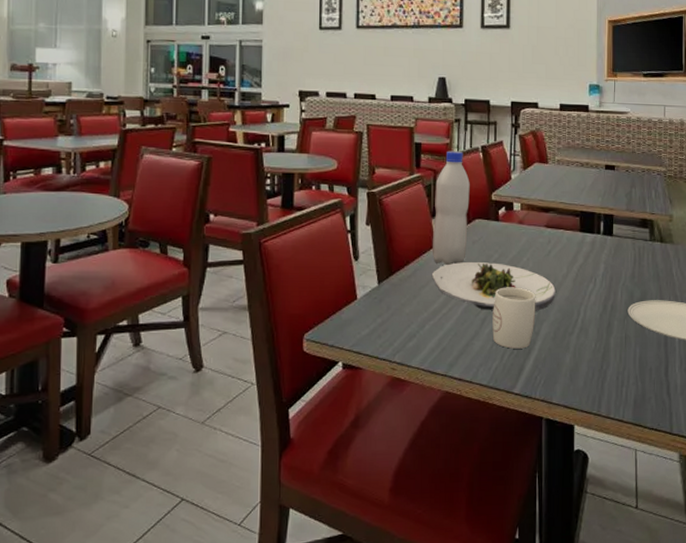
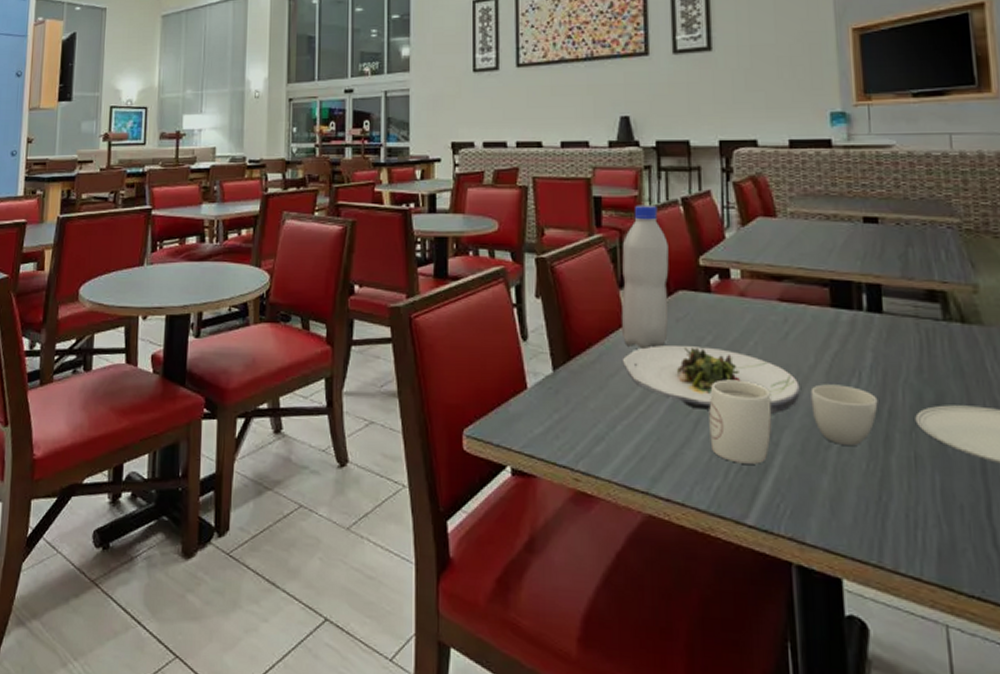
cup: none [562,288,605,331] -> present [810,384,878,445]

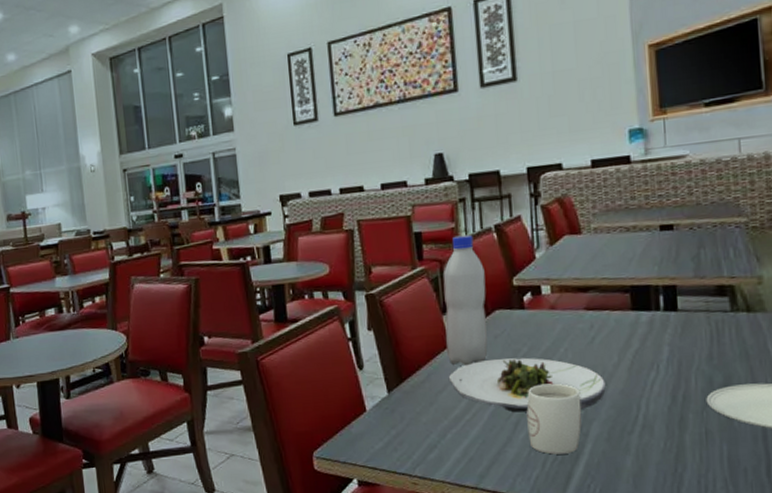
cup: present [810,384,878,445] -> none [615,377,674,429]

